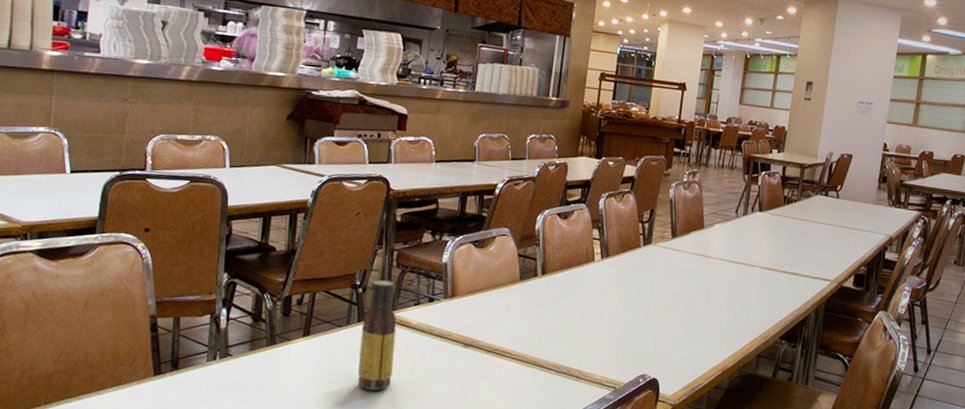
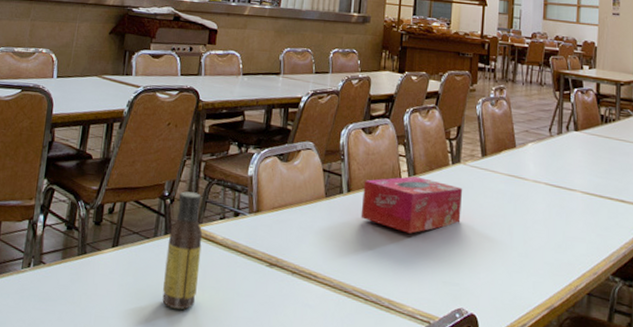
tissue box: none [554,257,652,311] -> present [360,176,463,234]

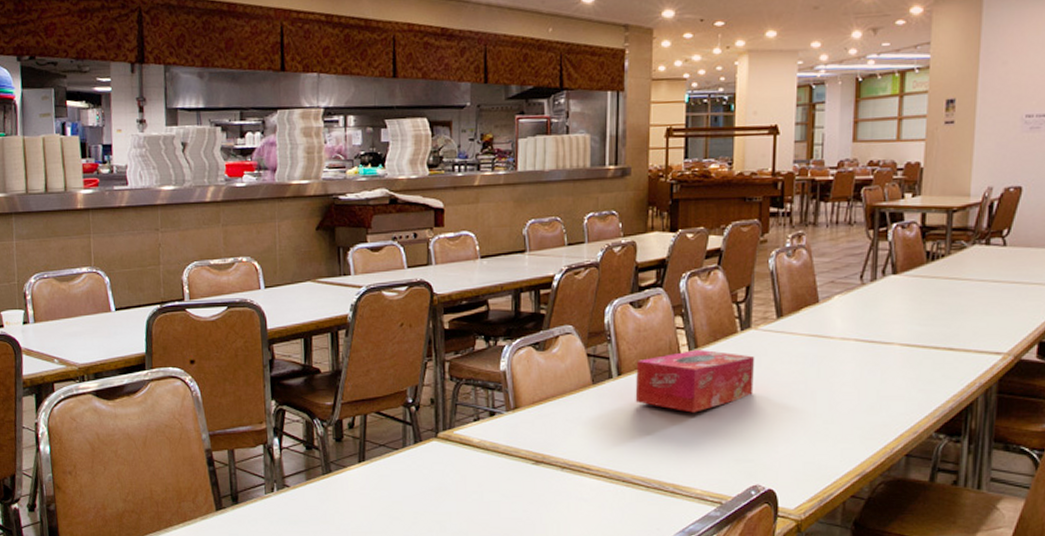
sauce bottle: present [162,191,203,310] -> none [419,396,458,517]

